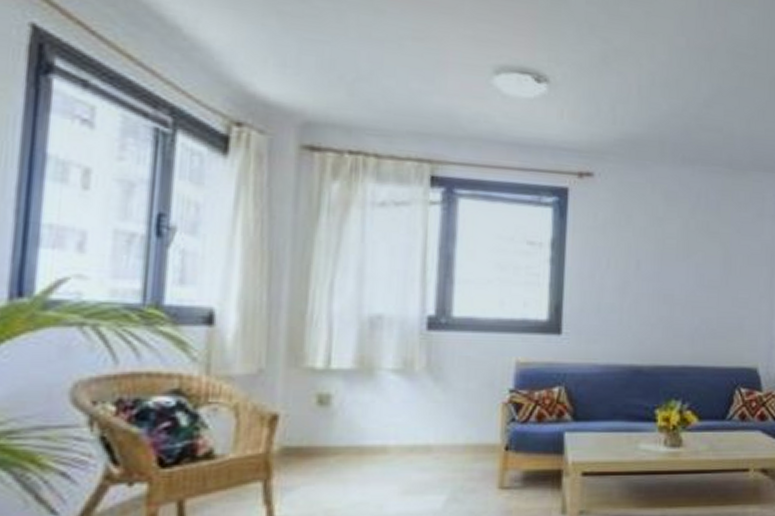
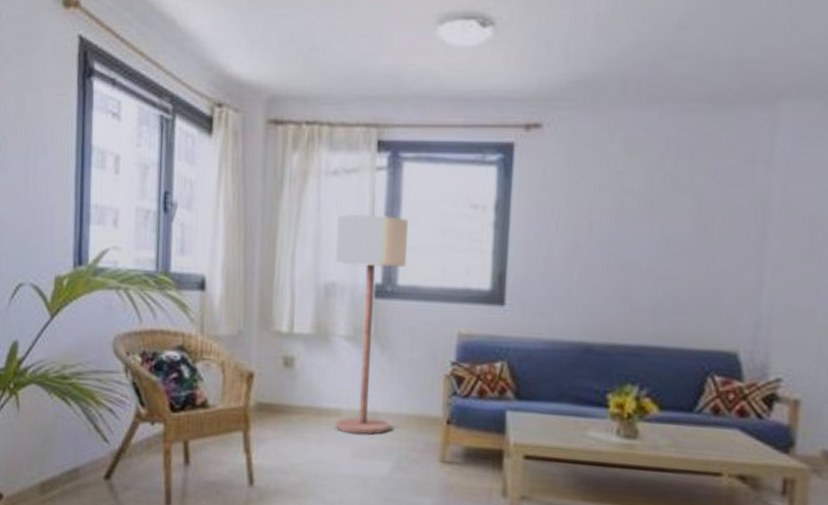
floor lamp: none [380,245,464,471] -> present [335,213,408,436]

